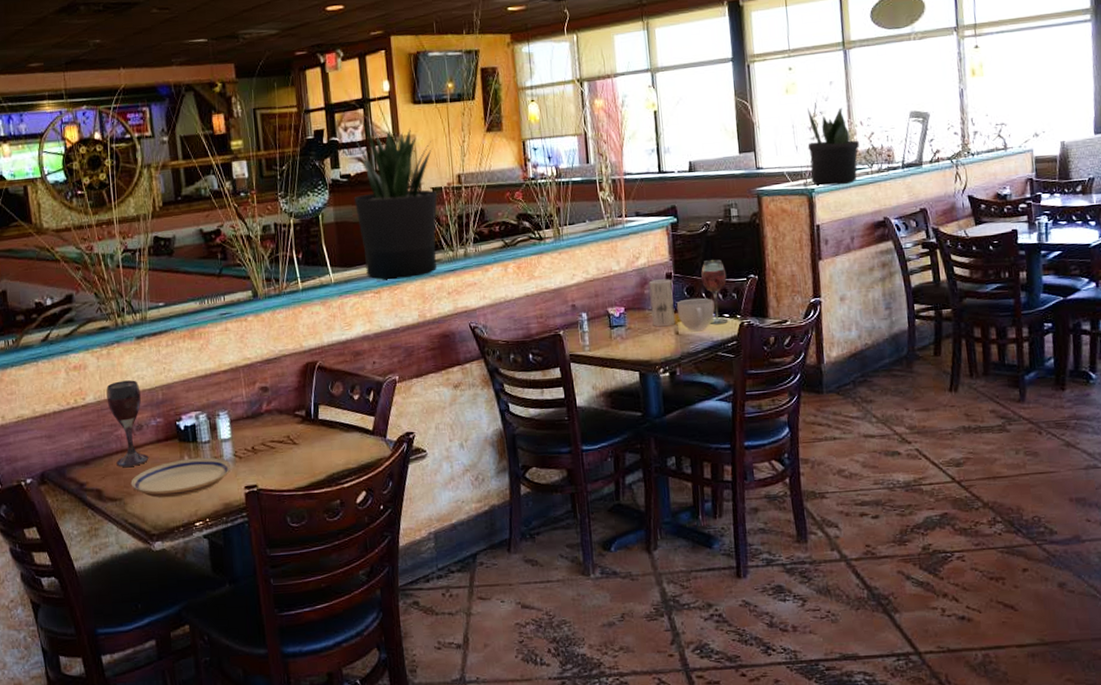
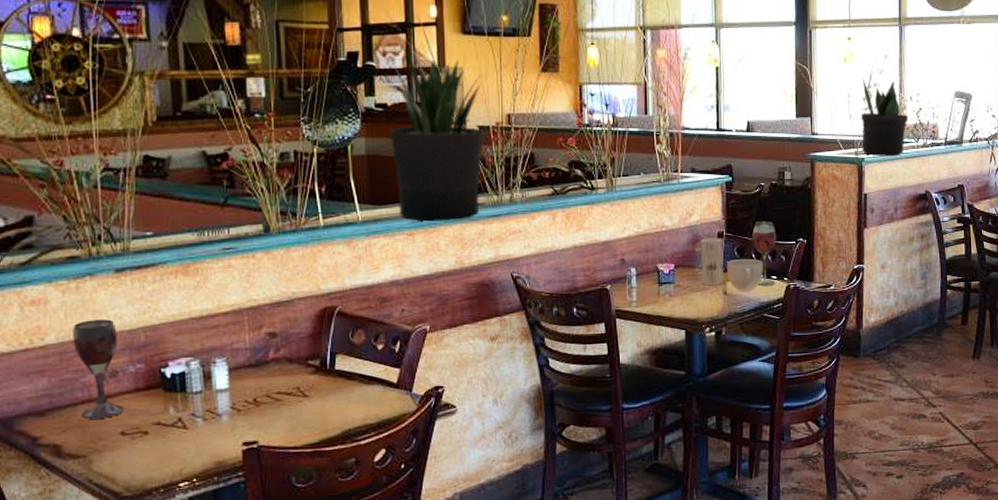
plate: present [130,457,231,498] -> none [99,409,227,455]

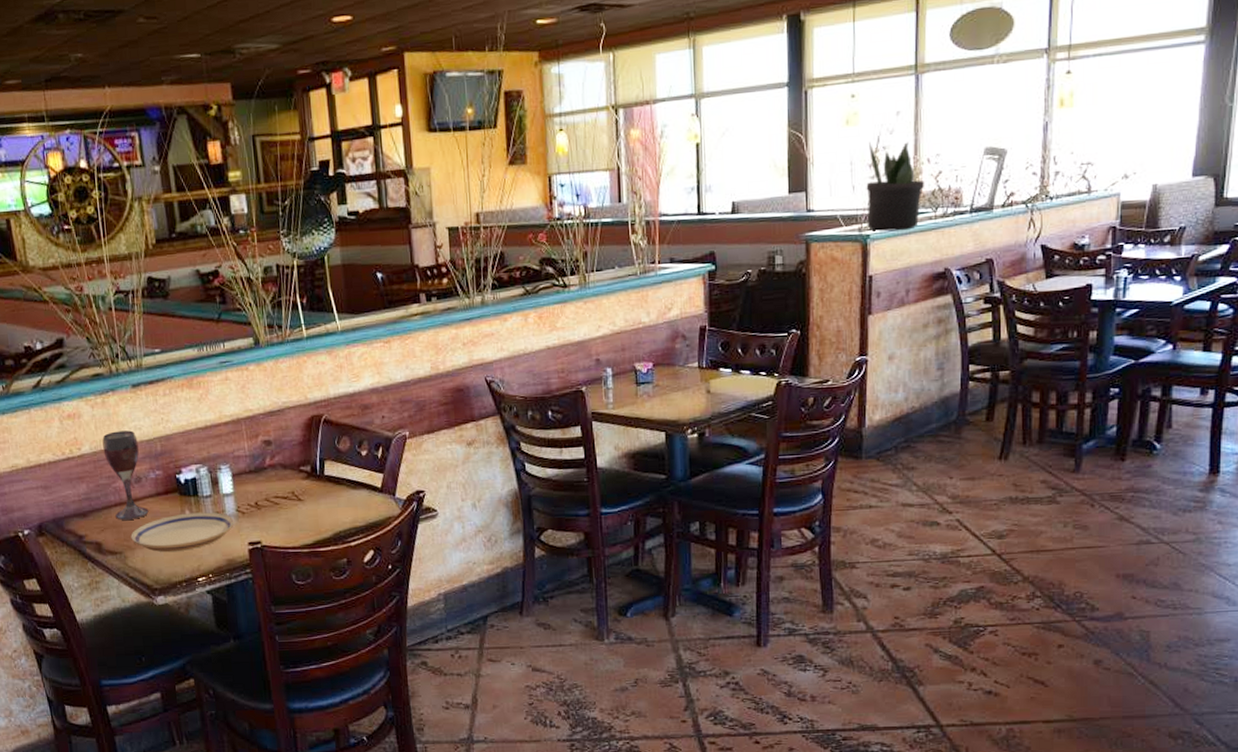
plate: none [99,409,227,455] -> present [130,512,234,552]
planter: present [389,48,483,223] -> none [362,151,453,330]
candle: present [700,238,724,286] -> none [680,332,707,385]
cup: present [726,258,763,292] -> none [709,354,751,391]
wineglass: present [752,221,777,285] -> none [738,312,766,383]

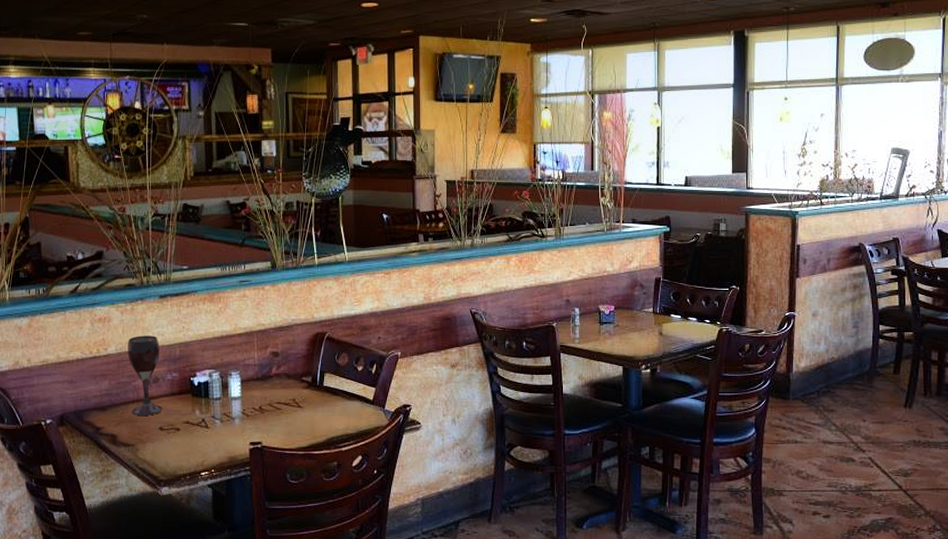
plate: present [130,512,234,552] -> none [144,412,239,446]
planter: present [866,142,925,232] -> none [795,137,844,210]

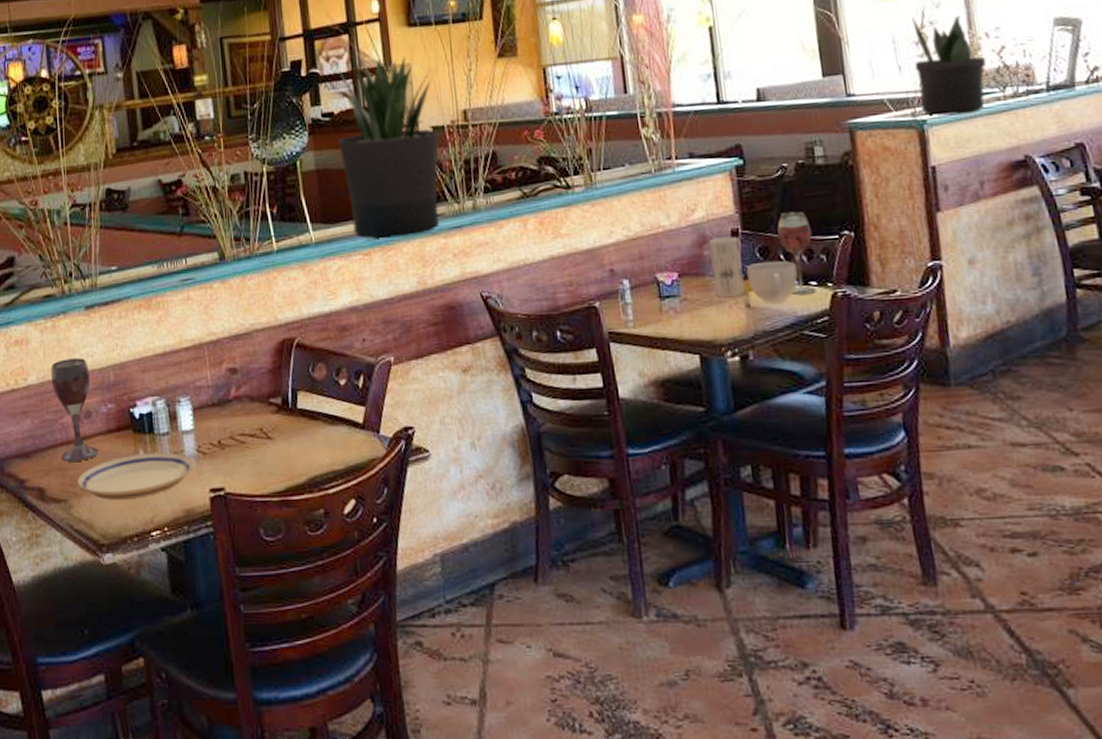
plate: none [144,412,239,446] -> present [77,452,194,500]
planter: none [372,113,450,264] -> present [337,49,439,240]
candle: none [639,283,660,327] -> present [708,236,746,298]
cup: none [662,303,697,334] -> present [746,260,798,305]
wineglass: none [688,269,711,328] -> present [777,211,815,295]
planter: none [795,137,844,210] -> present [912,15,987,116]

